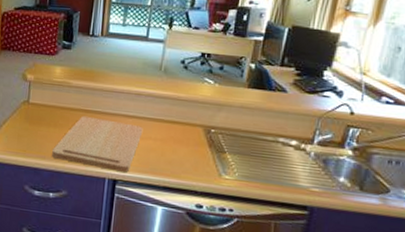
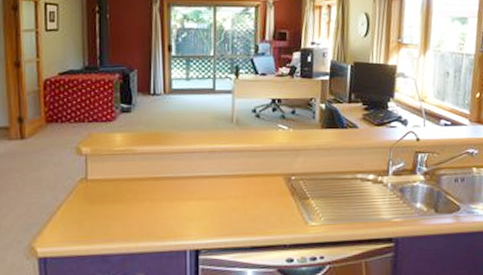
cutting board: present [52,115,143,173] -> none [122,184,222,241]

